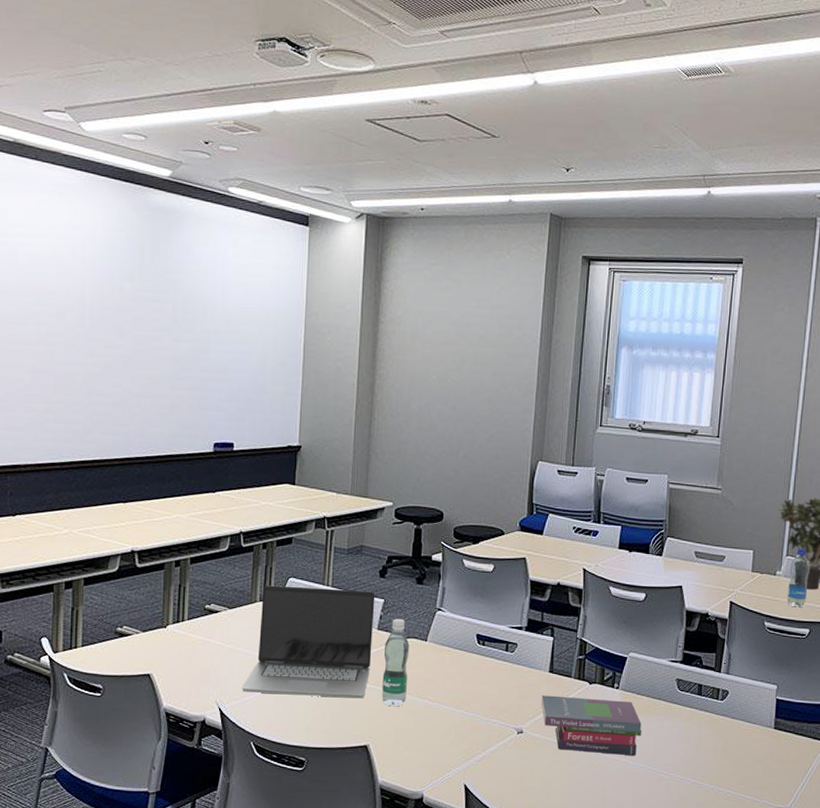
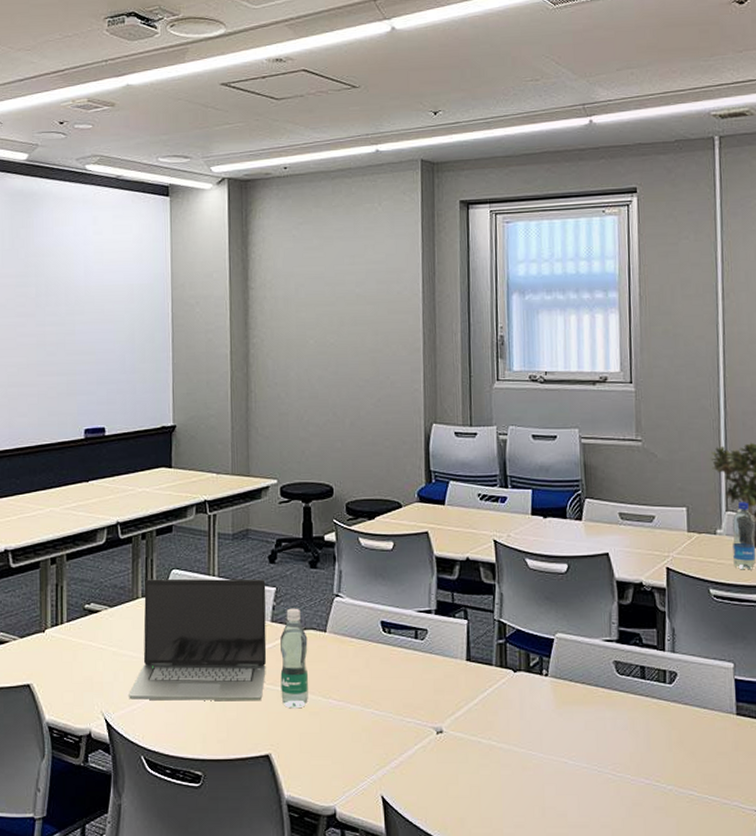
books: present [541,695,642,757] -> none [460,687,581,755]

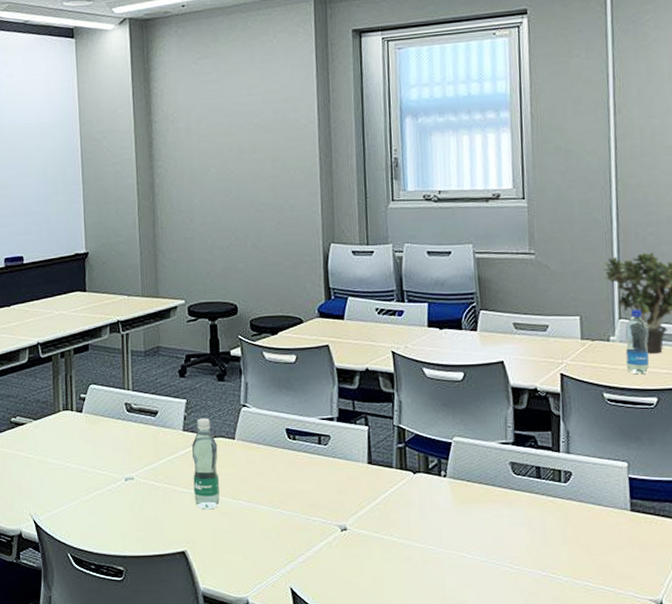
laptop: present [129,578,267,701] -> none [54,392,180,503]

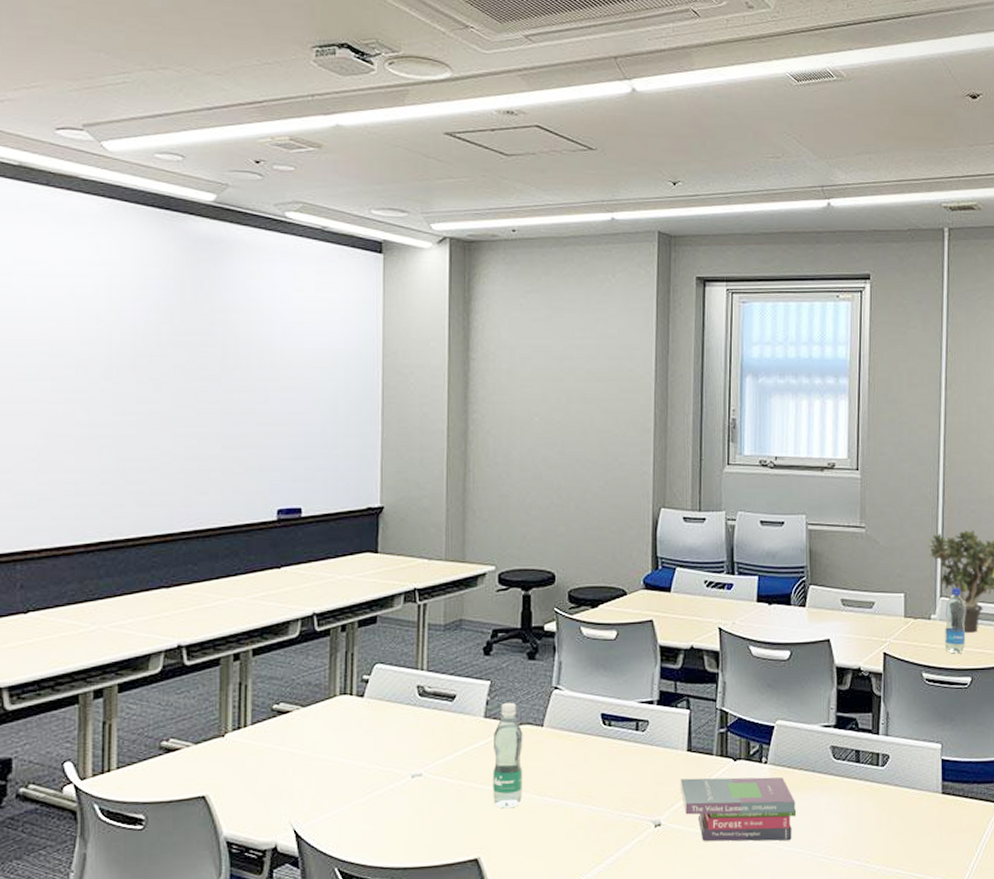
books: none [362,488,479,550] -> present [680,777,797,842]

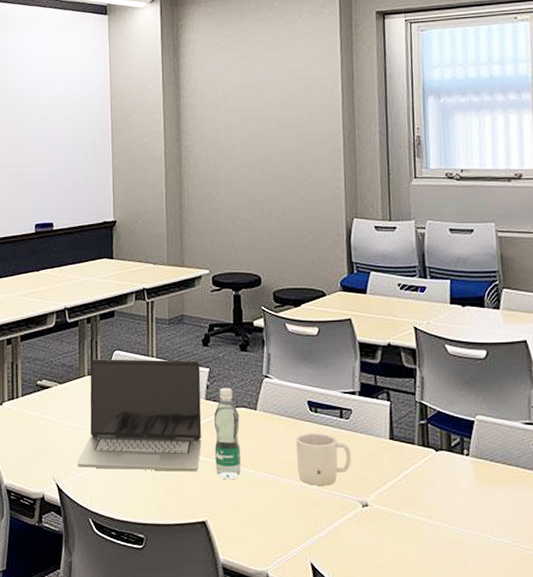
laptop: none [322,672,480,807] -> present [77,359,202,472]
mug: none [585,748,646,808] -> present [295,432,352,486]
books: present [680,777,797,842] -> none [384,464,502,531]

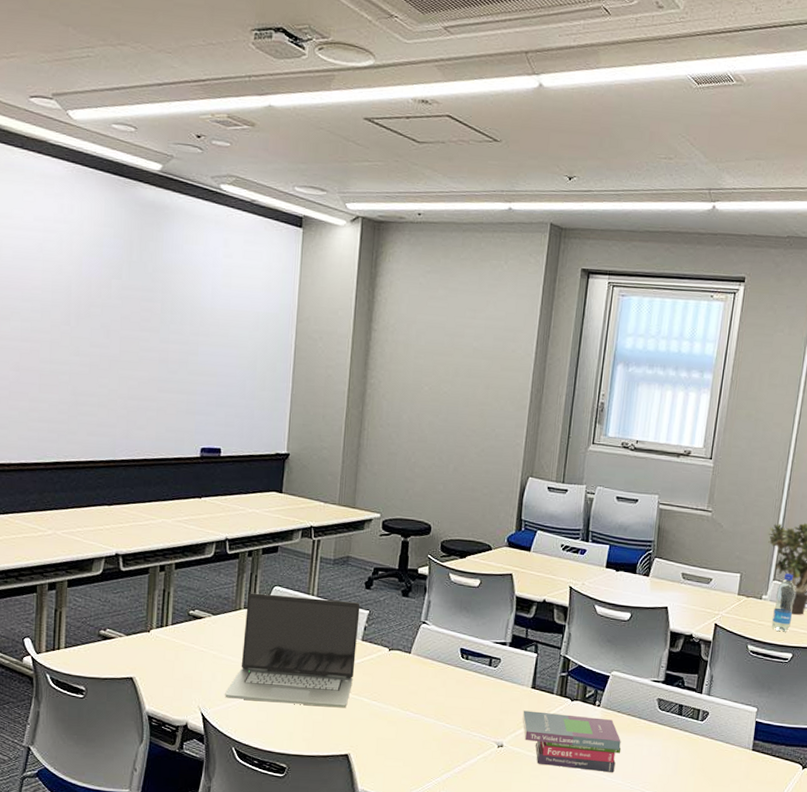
bottle: present [214,387,241,480] -> none [364,630,393,717]
mug: present [295,432,352,486] -> none [442,677,495,727]
books: none [384,464,502,531] -> present [522,710,622,773]

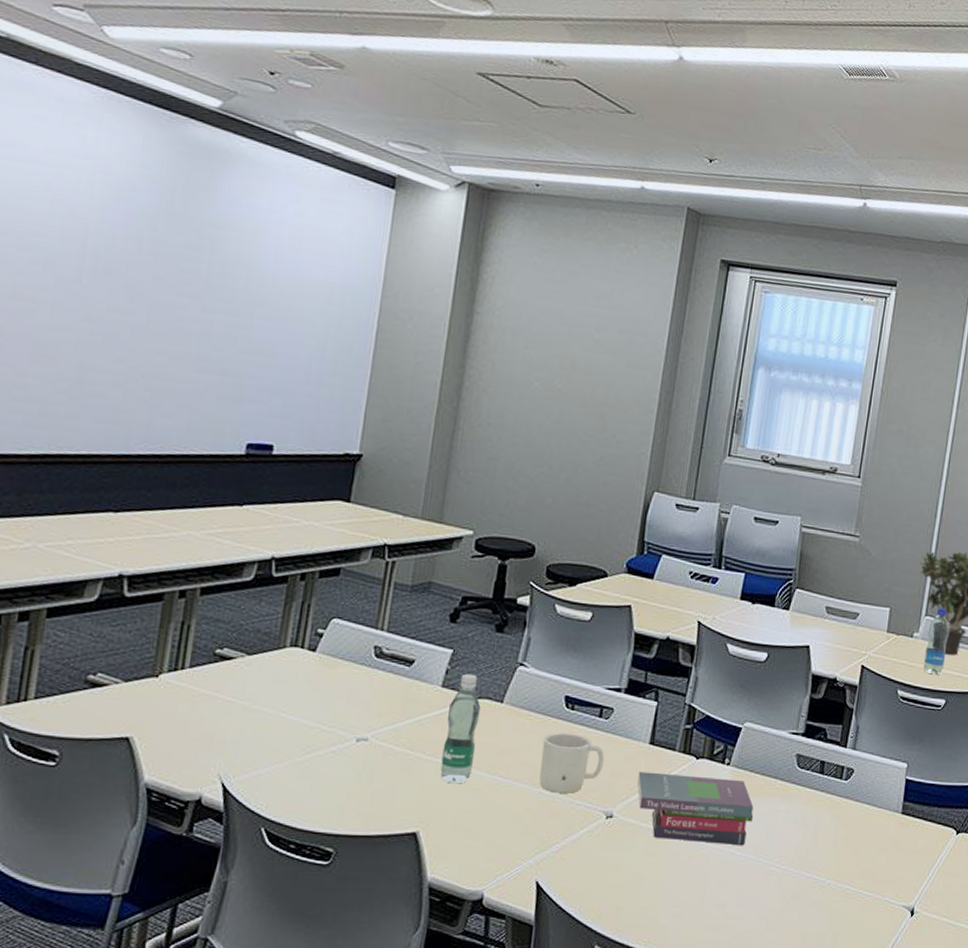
laptop: present [225,593,360,708] -> none [256,626,443,773]
bottle: none [364,630,393,717] -> present [440,673,481,784]
mug: none [442,677,495,727] -> present [539,732,605,794]

